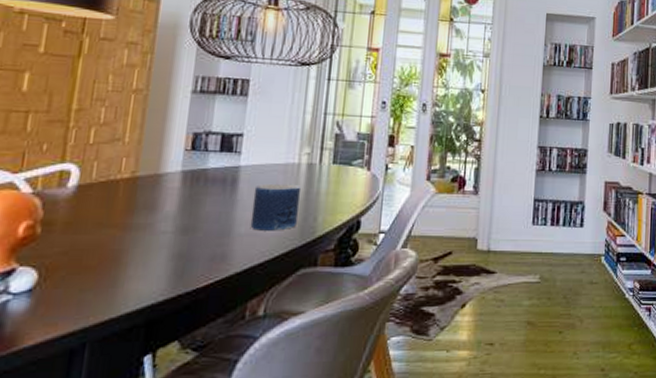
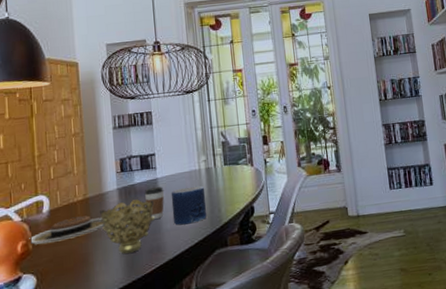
plate: none [39,199,154,230] -> present [29,215,105,245]
decorative bowl: none [149,189,230,257] -> present [100,199,155,254]
coffee cup: none [217,177,247,218] -> present [144,187,165,219]

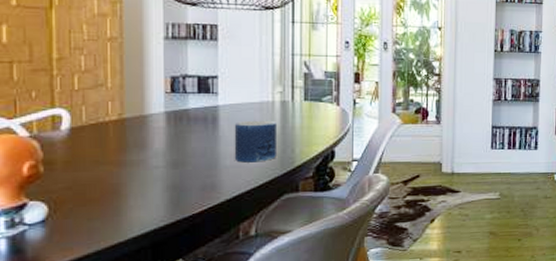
plate: present [29,215,105,245] -> none [40,139,145,168]
decorative bowl: present [100,199,155,254] -> none [140,127,212,188]
coffee cup: present [144,187,165,219] -> none [200,116,226,152]

